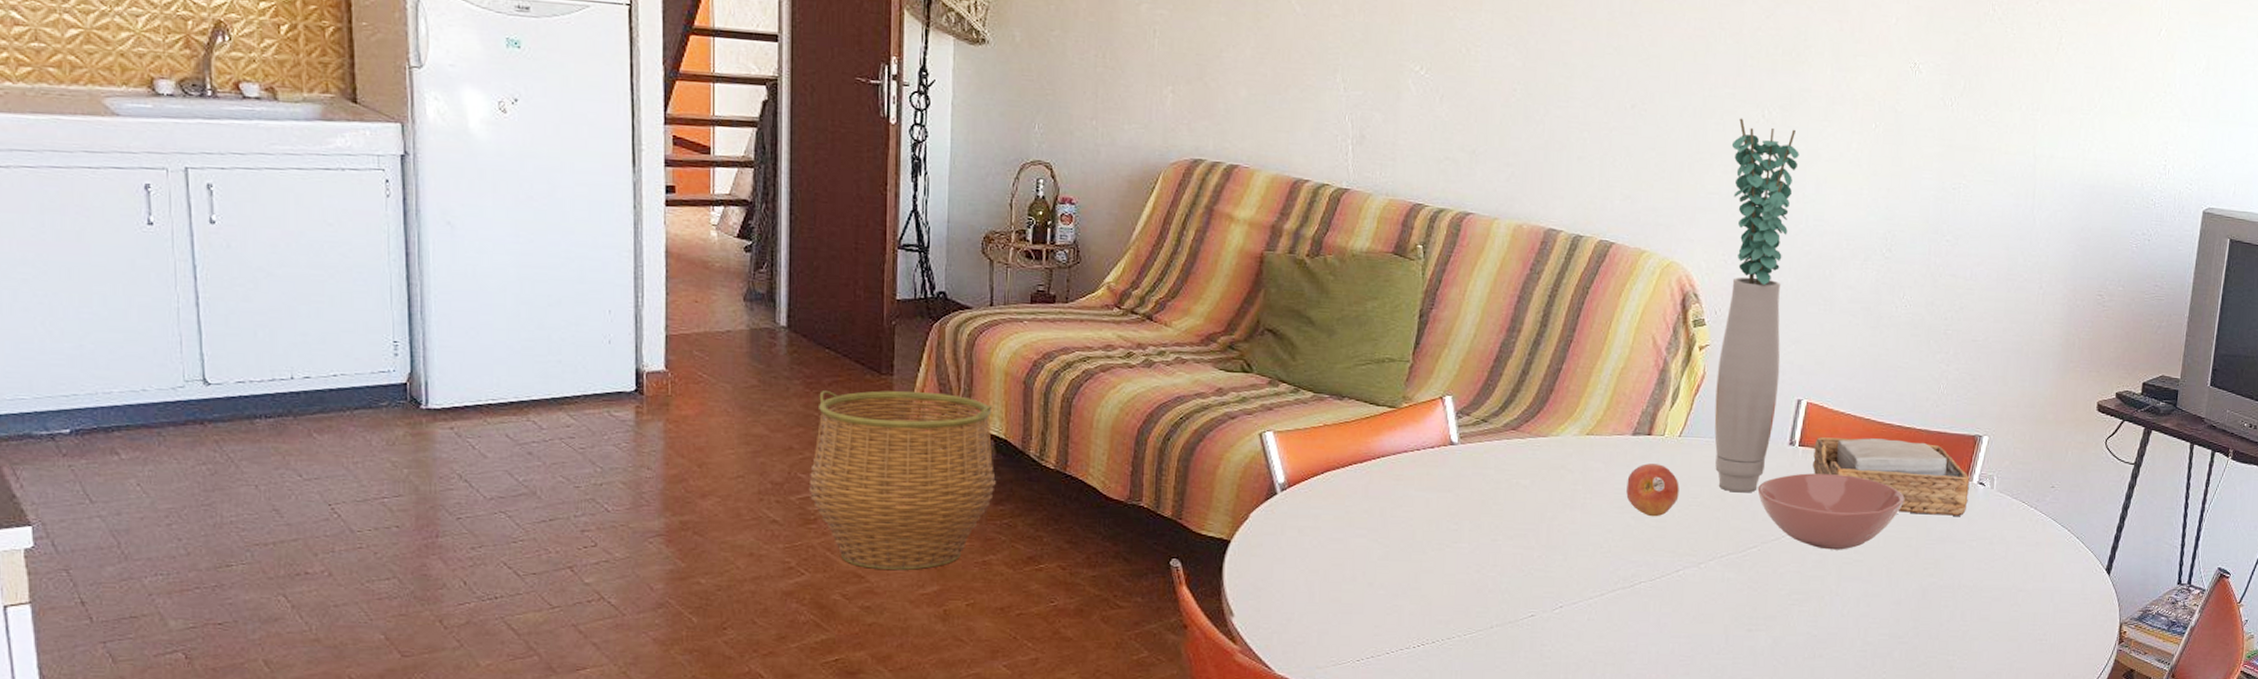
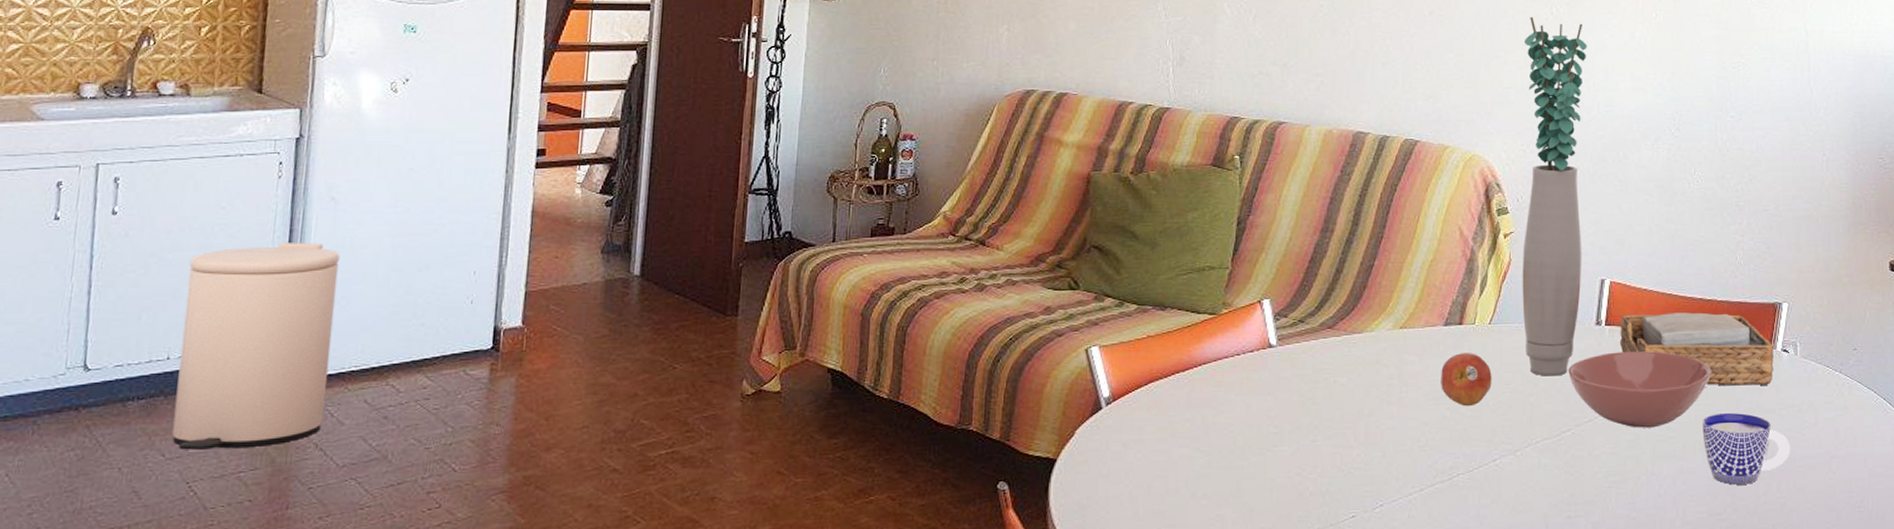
pedal bin: none [301,266,465,474] -> present [172,243,340,450]
basket: present [808,390,996,570] -> none [650,330,831,512]
cup: none [1890,541,1978,611] -> present [1702,413,1791,485]

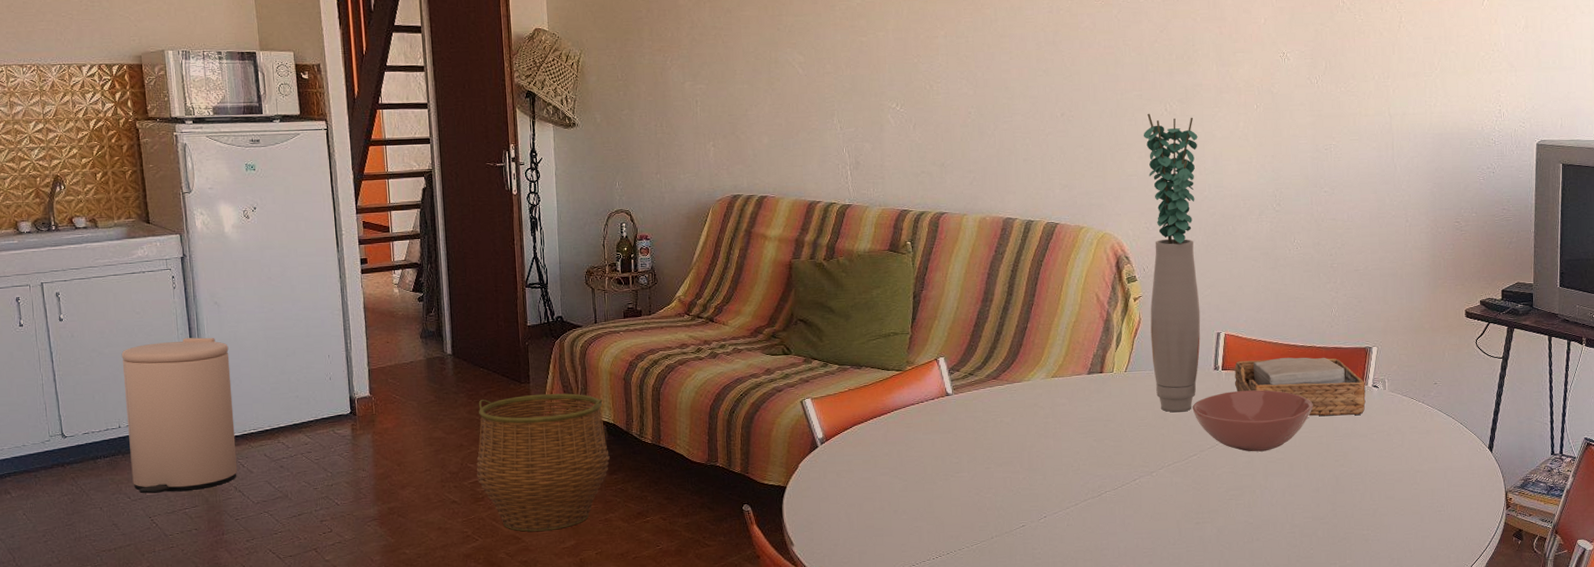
basket: none [650,330,831,512] -> present [476,393,610,532]
fruit: present [1441,353,1492,407] -> none [1087,395,1130,438]
cup: present [1702,413,1791,485] -> none [1306,438,1381,495]

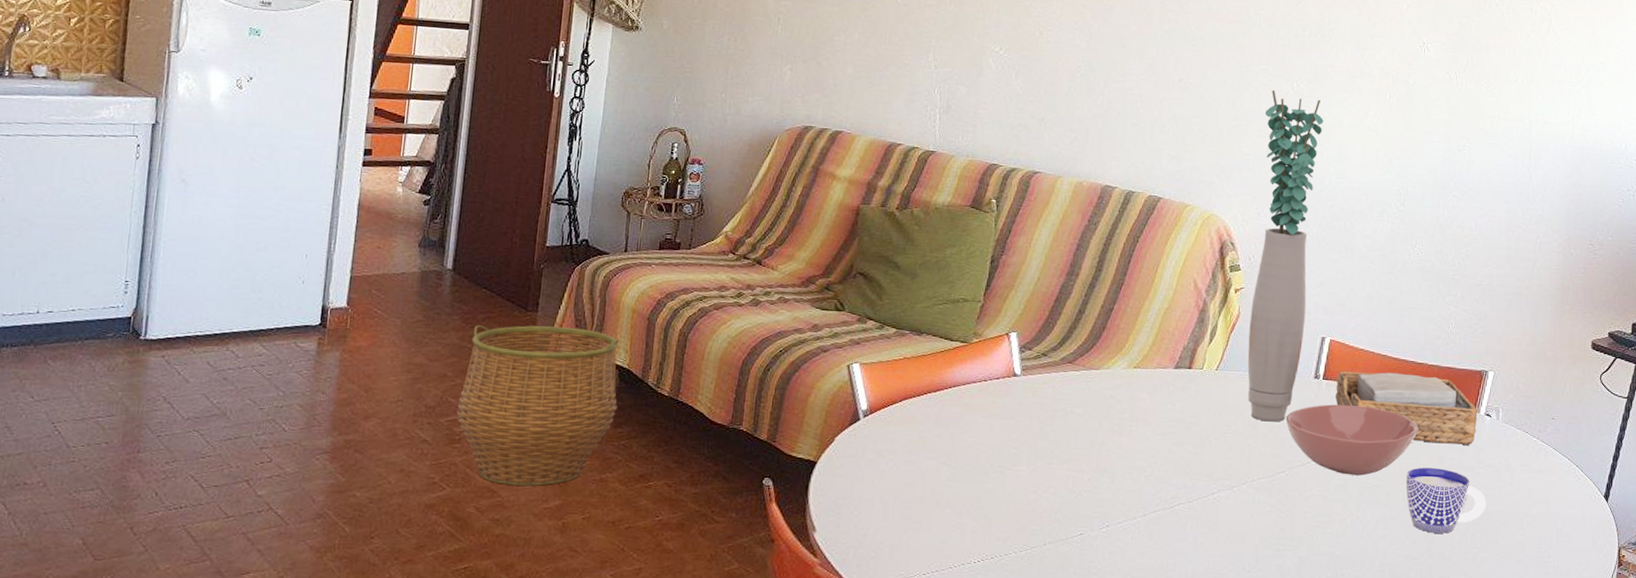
pedal bin: present [121,337,238,494] -> none [40,217,189,396]
cup: none [1306,438,1381,495] -> present [1405,467,1487,534]

